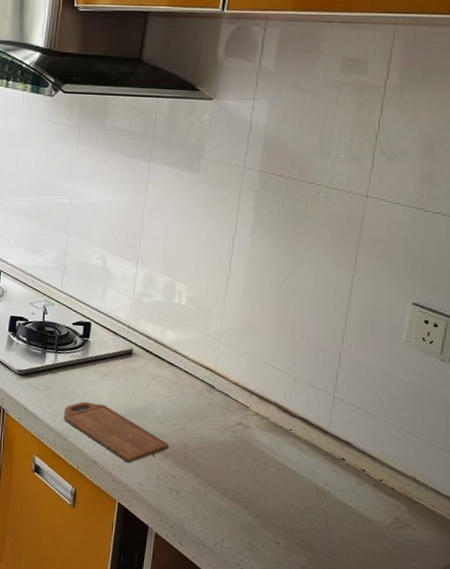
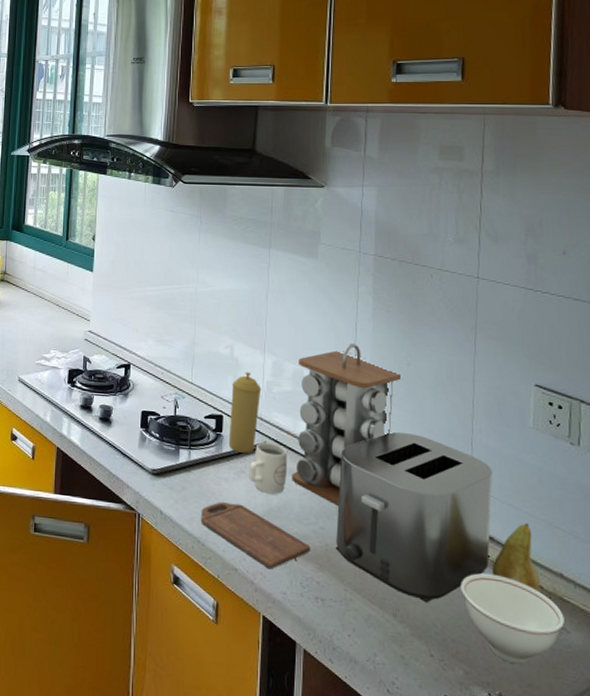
canister: none [95,282,132,359] -> present [228,371,262,454]
mug: none [113,348,153,397] -> present [249,441,288,494]
spice rack: none [155,257,277,409] -> present [292,342,403,506]
toaster: none [193,343,359,498] -> present [335,432,494,603]
bowl: none [313,474,411,555] -> present [461,573,564,665]
fruit: none [345,431,393,492] -> present [492,523,540,591]

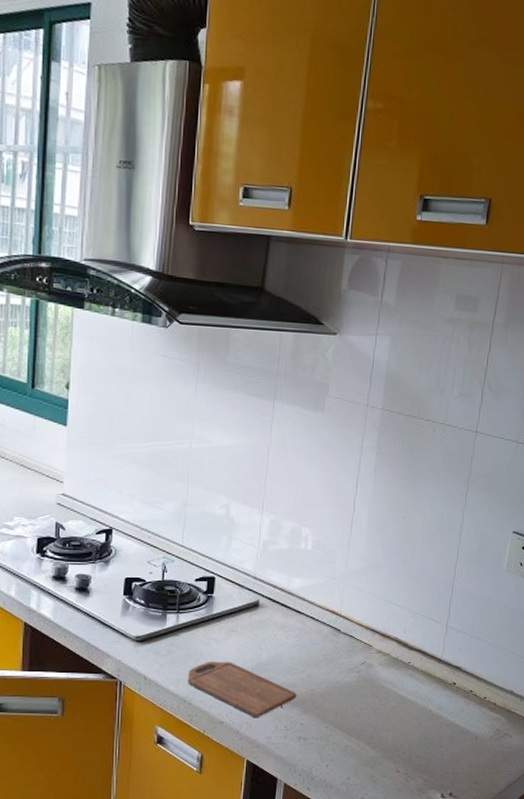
canister: present [228,371,262,454] -> none [220,531,257,614]
mug: present [249,441,288,494] -> none [239,600,280,649]
spice rack: present [292,342,403,506] -> none [283,498,397,654]
toaster: present [335,432,494,603] -> none [320,581,468,729]
bowl: present [461,573,564,665] -> none [428,699,509,768]
fruit: present [492,523,540,591] -> none [456,652,495,708]

